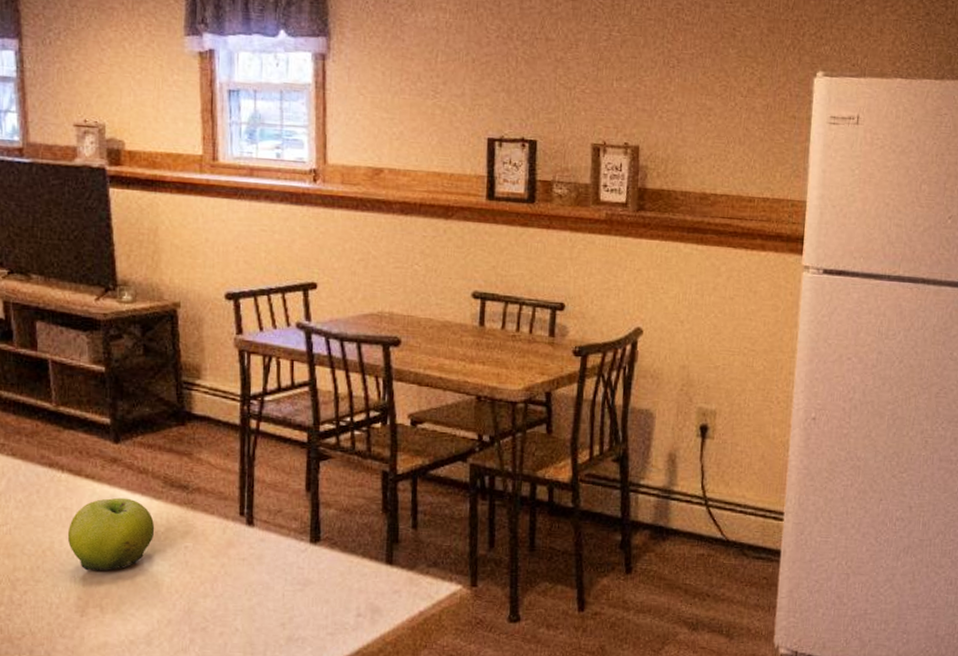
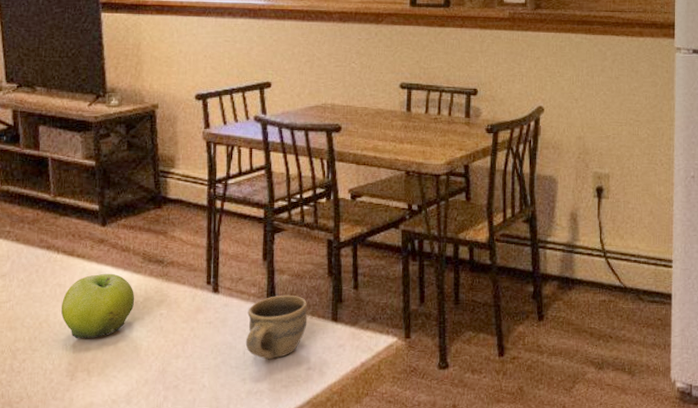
cup: none [285,531,358,604] -> present [245,295,308,360]

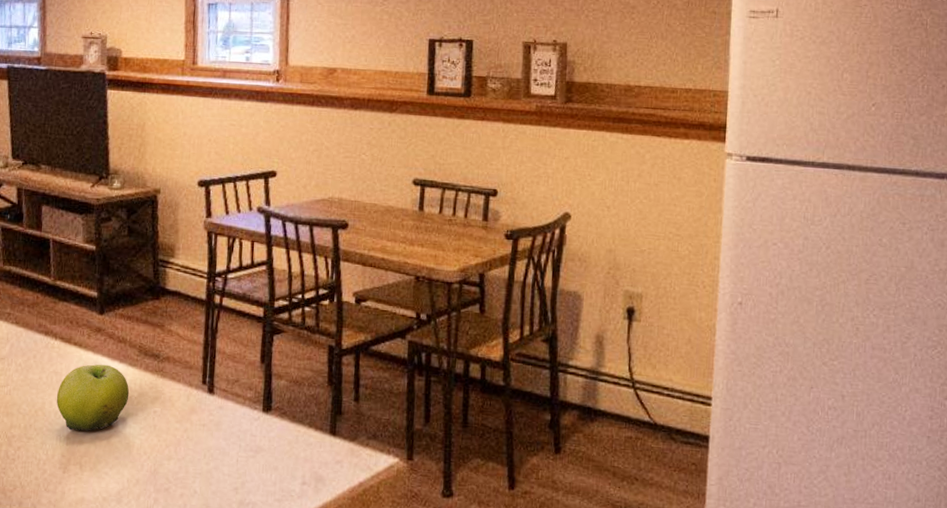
cup: present [245,295,308,360] -> none [239,401,306,470]

